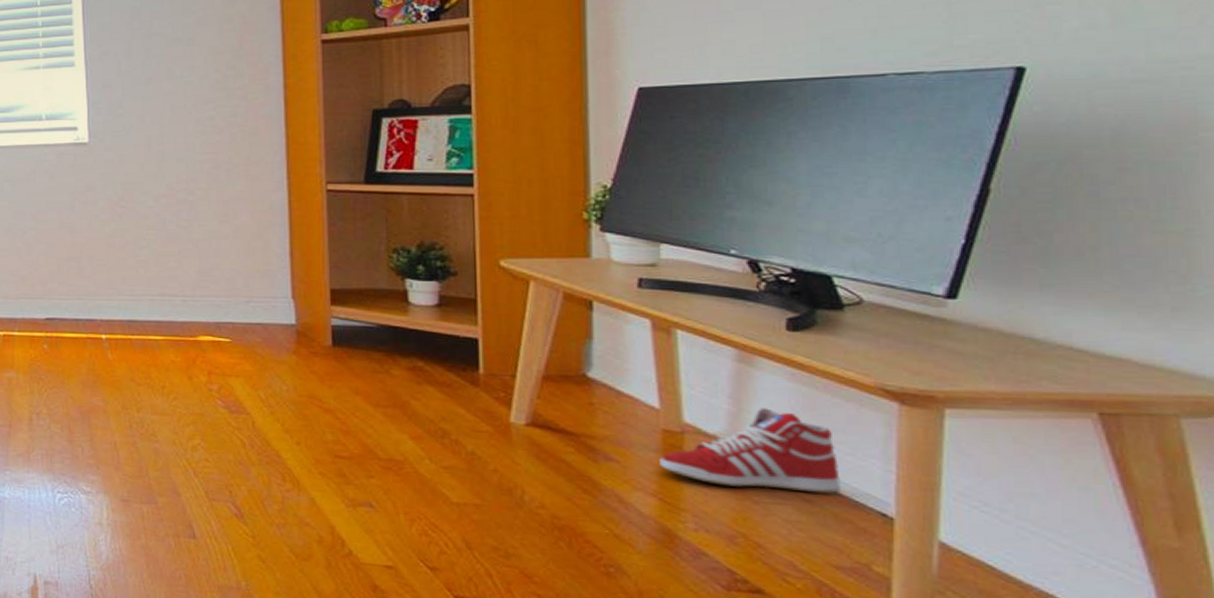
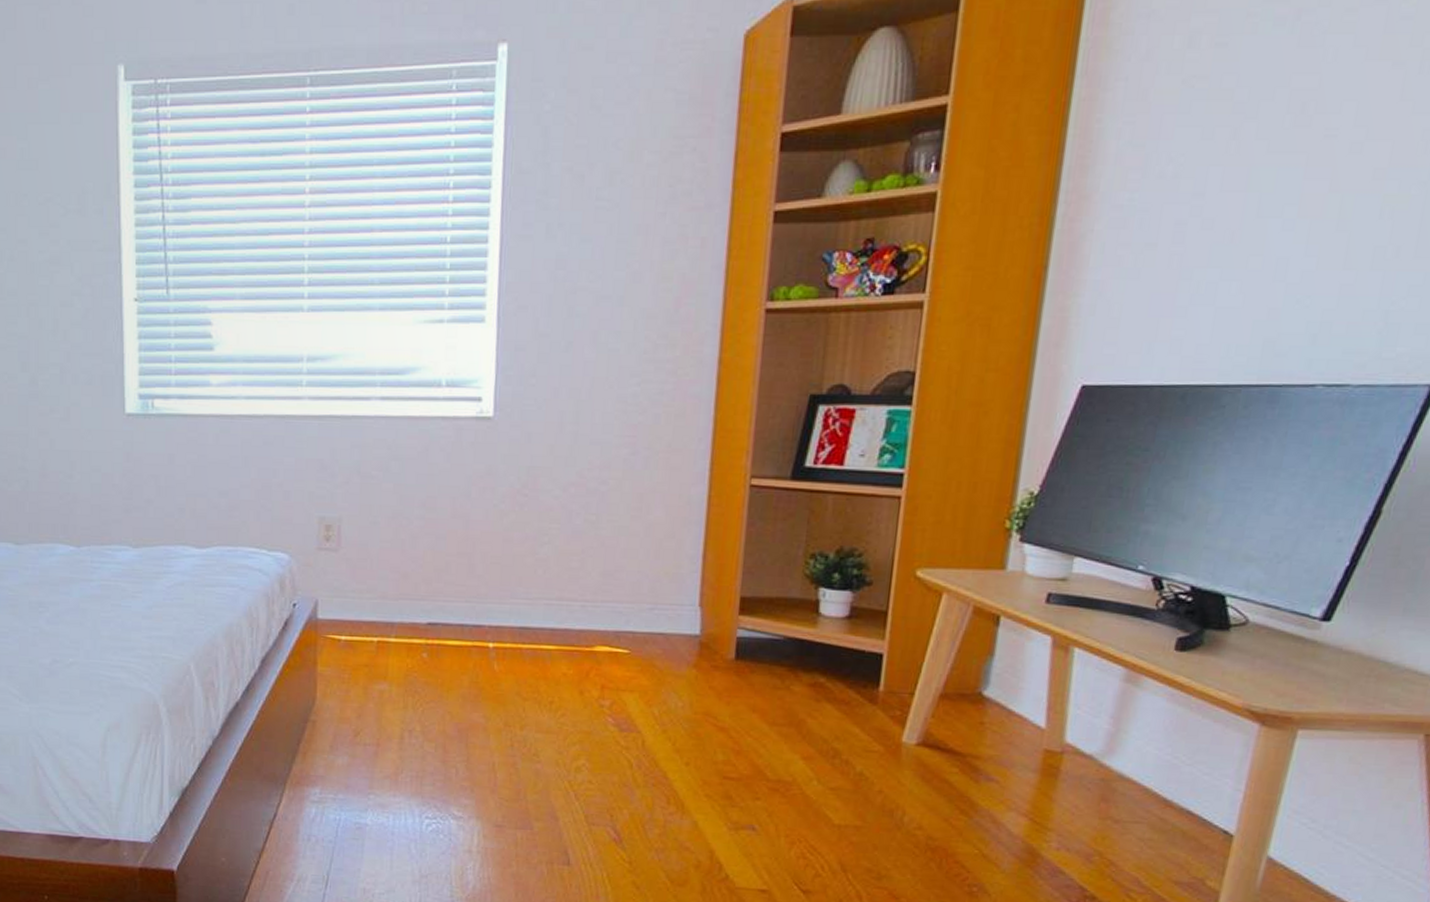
sneaker: present [659,408,841,494] -> none [1035,728,1196,813]

